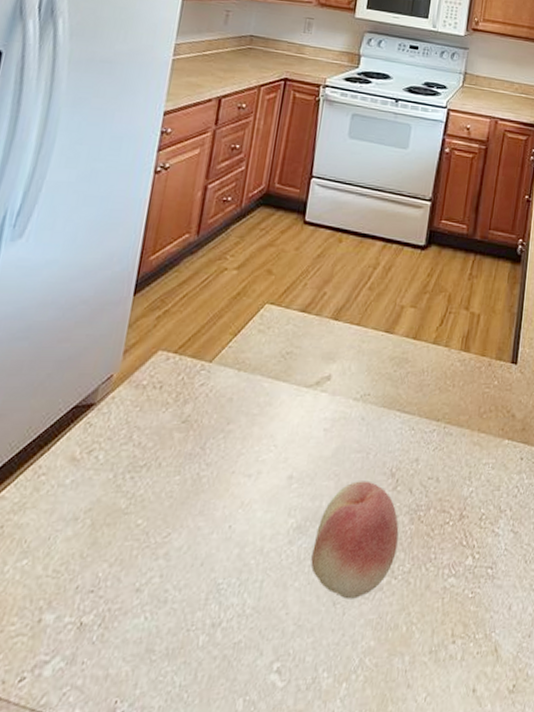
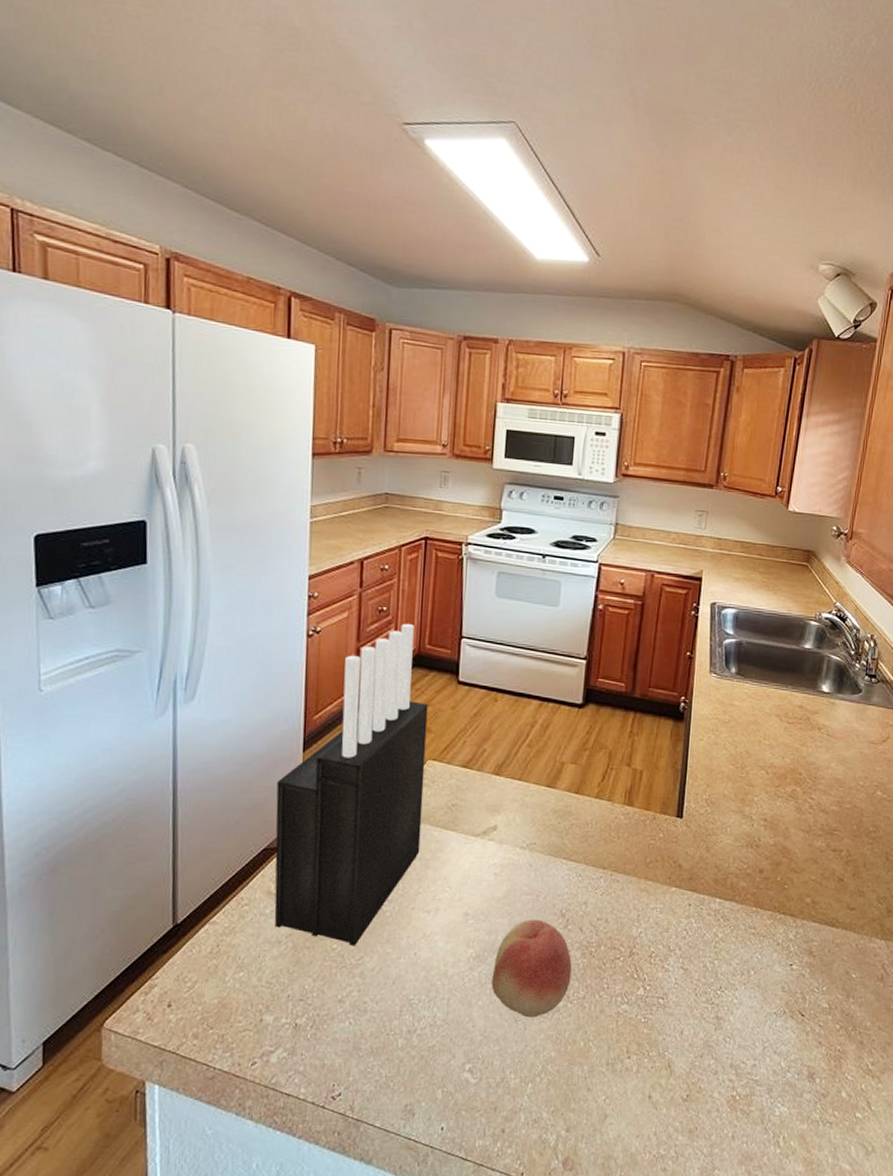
knife block: none [74,161,272,521] -> present [274,623,429,946]

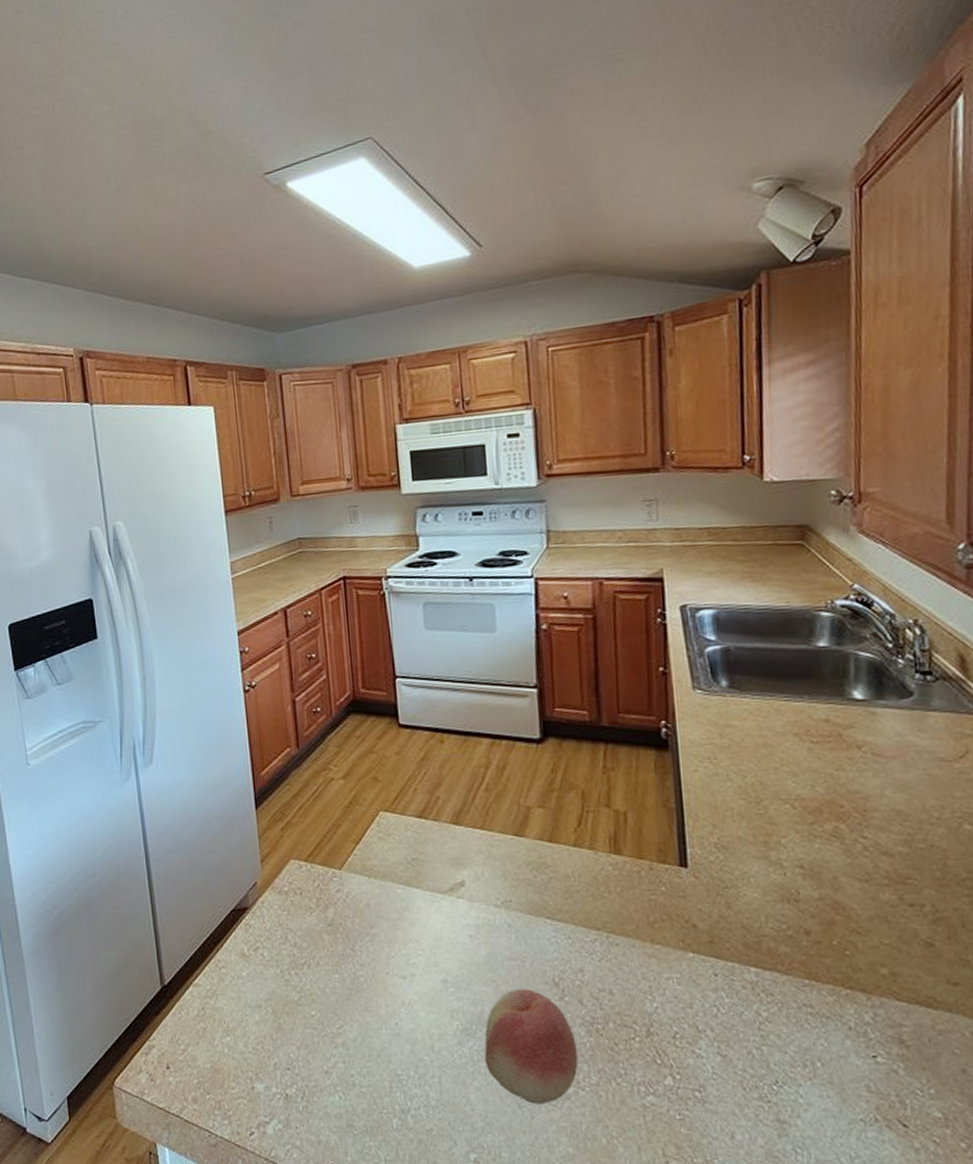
knife block: present [274,623,429,946] -> none [236,668,386,1014]

